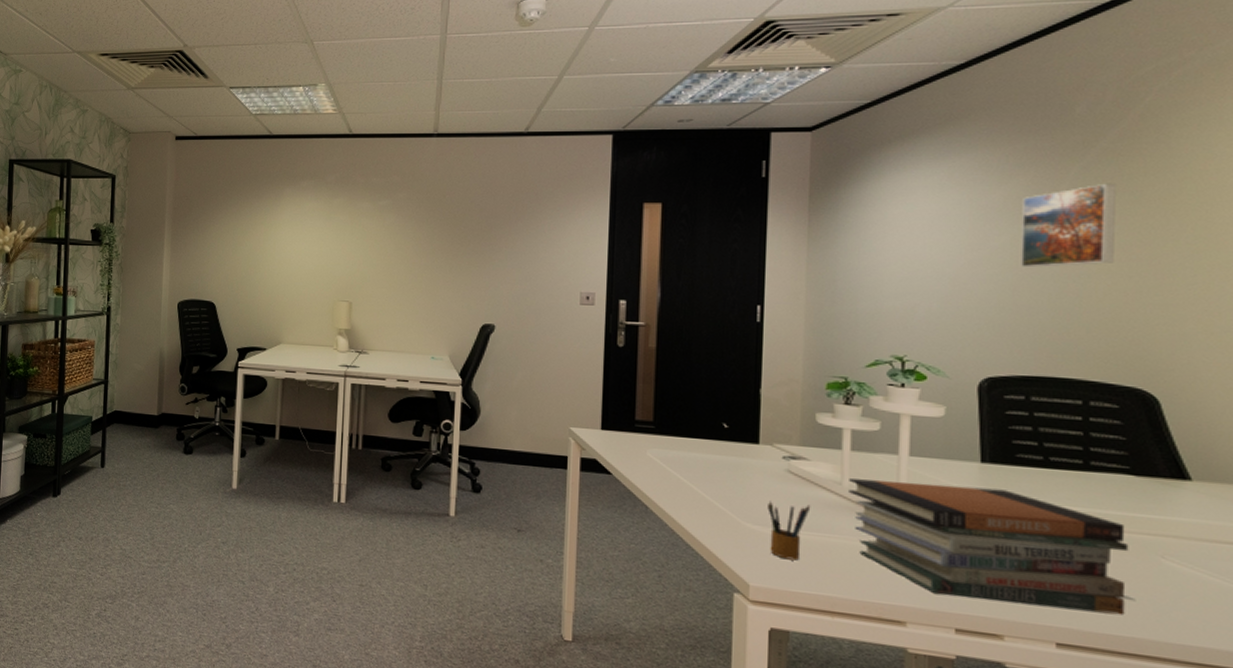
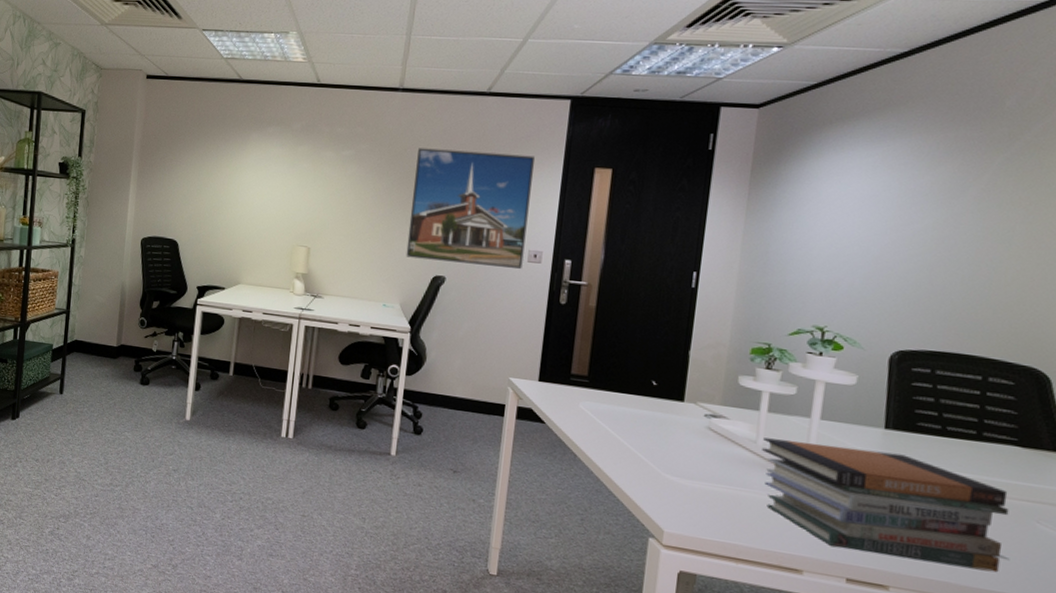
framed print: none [452,193,579,312] -> present [406,148,535,269]
pencil box: present [767,501,811,561] -> none [685,455,727,511]
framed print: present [1021,183,1116,268] -> none [940,174,1035,251]

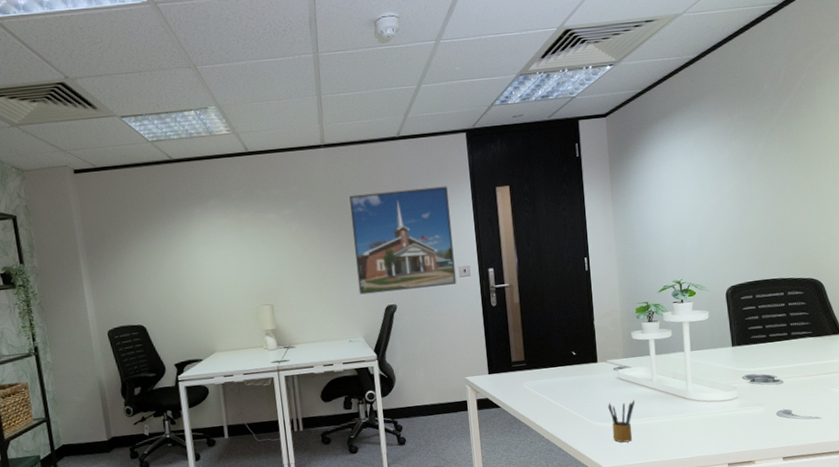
pencil box: none [685,455,727,511] -> present [608,399,636,443]
book stack: present [762,438,1009,573] -> none [656,362,817,443]

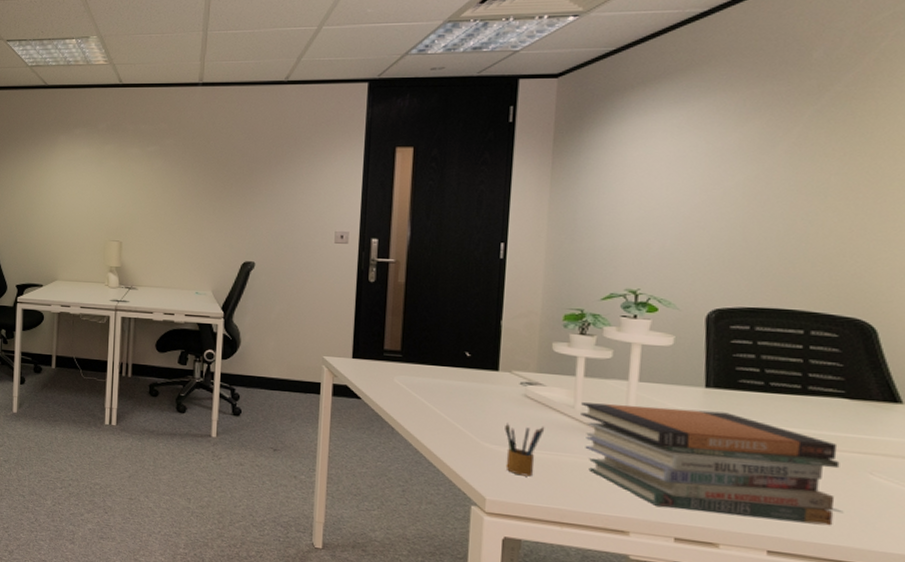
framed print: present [349,186,457,295] -> none [215,139,336,250]
book stack: none [656,362,817,443] -> present [581,402,840,526]

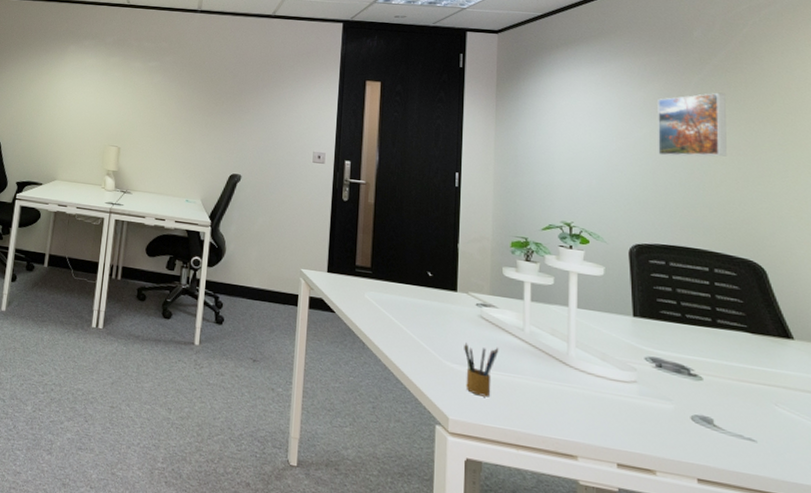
book stack: present [581,402,840,526] -> none [530,325,750,455]
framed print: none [752,125,848,206] -> present [658,92,727,157]

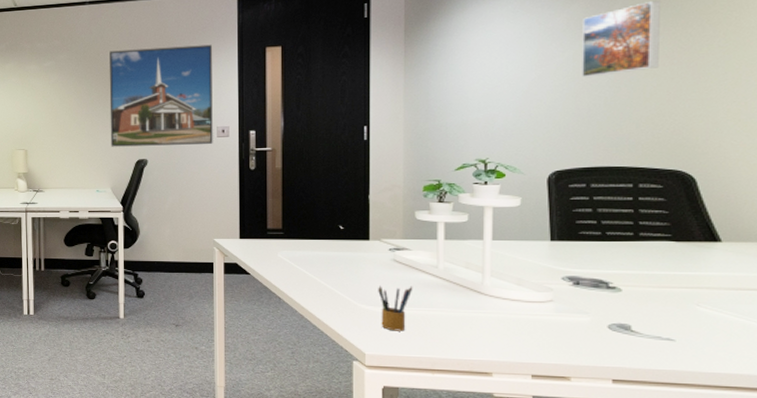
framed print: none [205,61,315,168] -> present [109,44,213,147]

